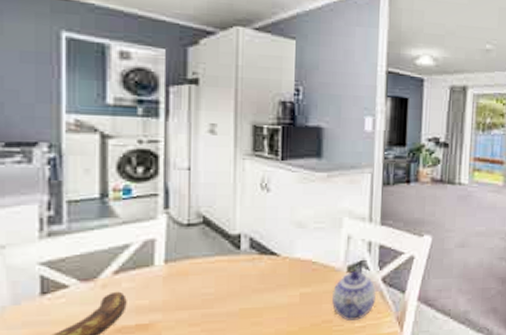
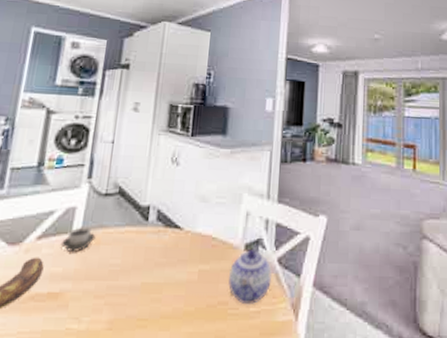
cup: none [142,257,182,284] -> present [60,225,96,252]

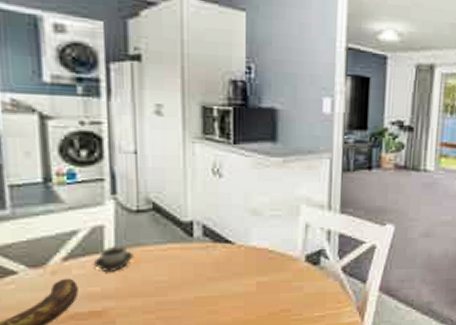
teapot: present [228,244,273,304] -> none [290,255,337,310]

